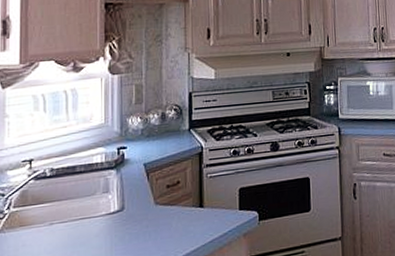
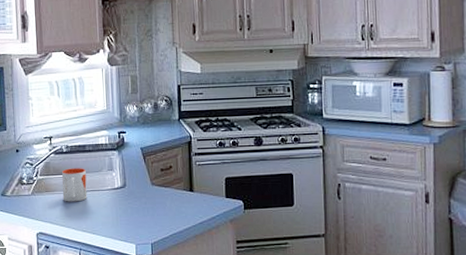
mug: none [42,193,75,236] -> present [61,168,87,202]

